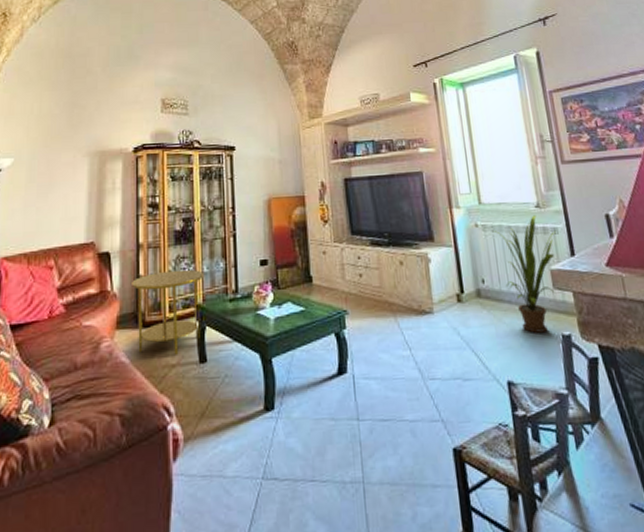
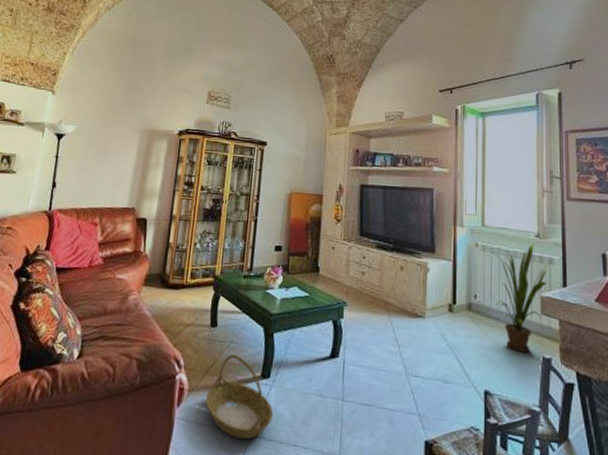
side table: present [132,269,203,355] -> none [159,242,224,316]
basket: none [204,389,285,486] -> present [205,354,274,440]

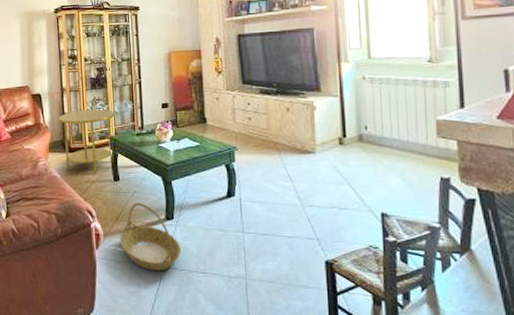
side table: none [159,242,224,316] -> present [59,109,115,174]
house plant: present [491,244,553,352] -> none [379,69,448,175]

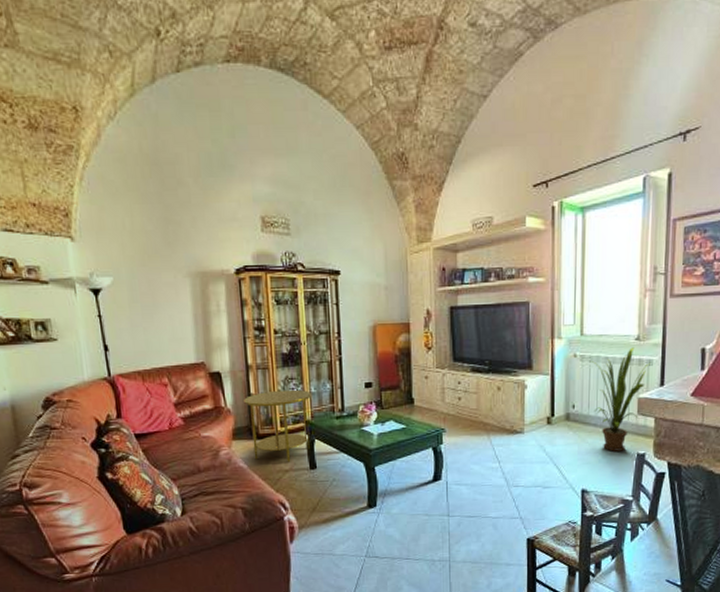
basket: present [119,202,182,271] -> none [316,490,384,561]
house plant: none [379,69,448,175] -> present [589,347,652,452]

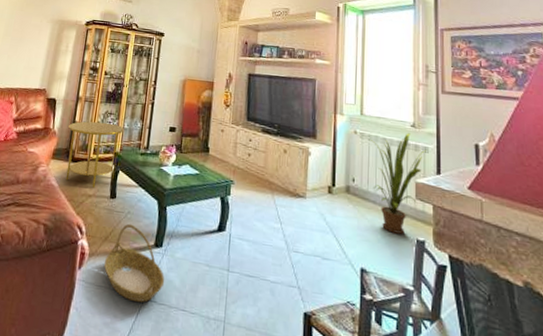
basket: none [316,490,384,561] -> present [103,223,165,303]

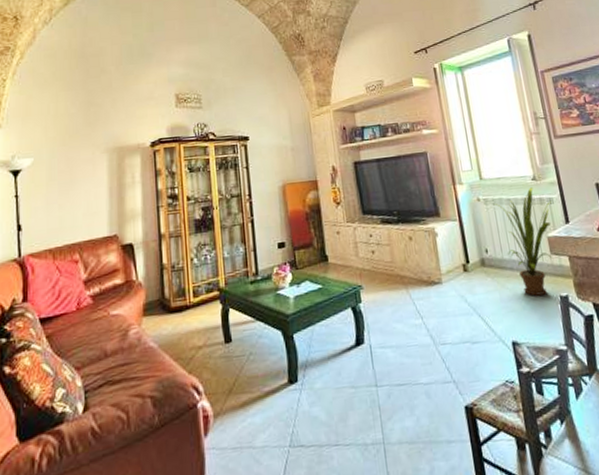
side table: present [65,121,124,188] -> none [156,255,224,337]
basket: present [103,223,165,303] -> none [233,366,309,454]

